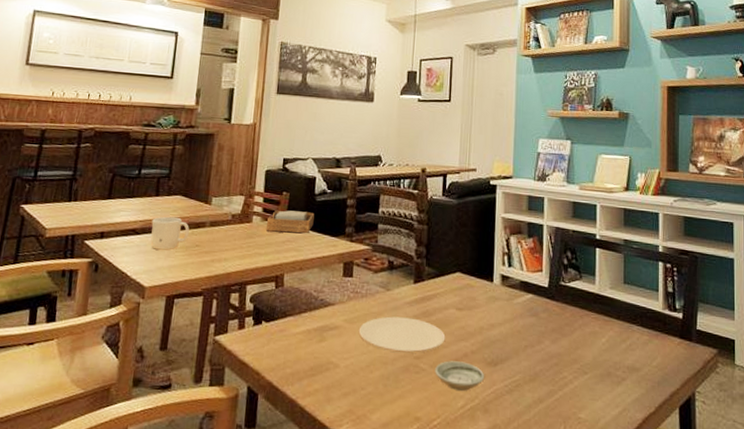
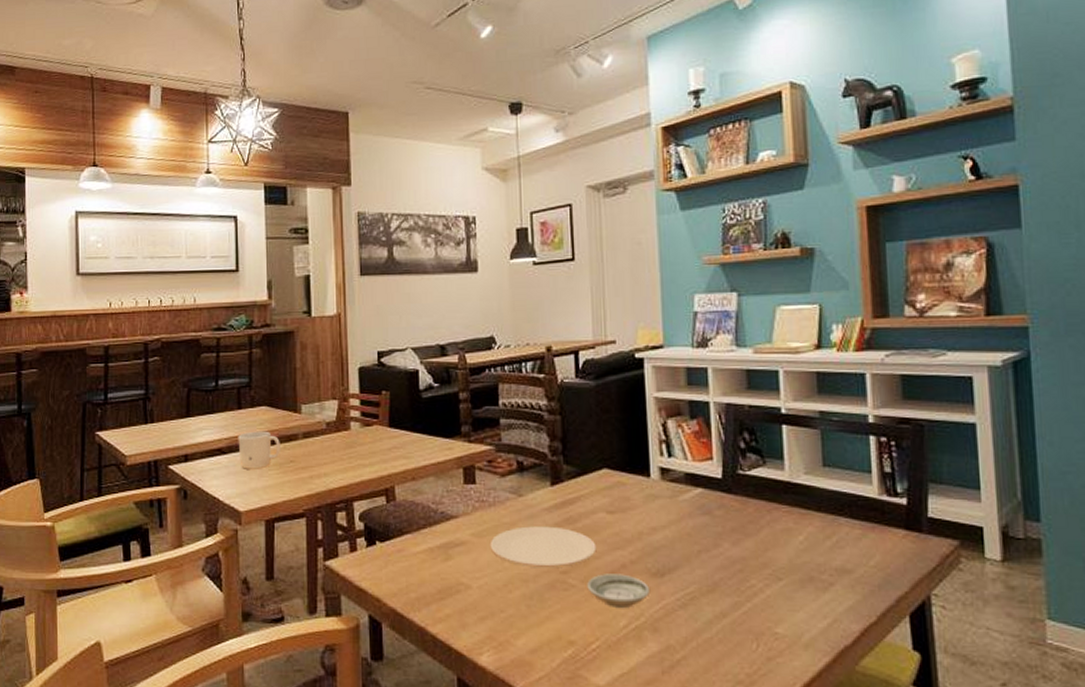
napkin holder: present [266,210,314,234] -> none [368,412,422,438]

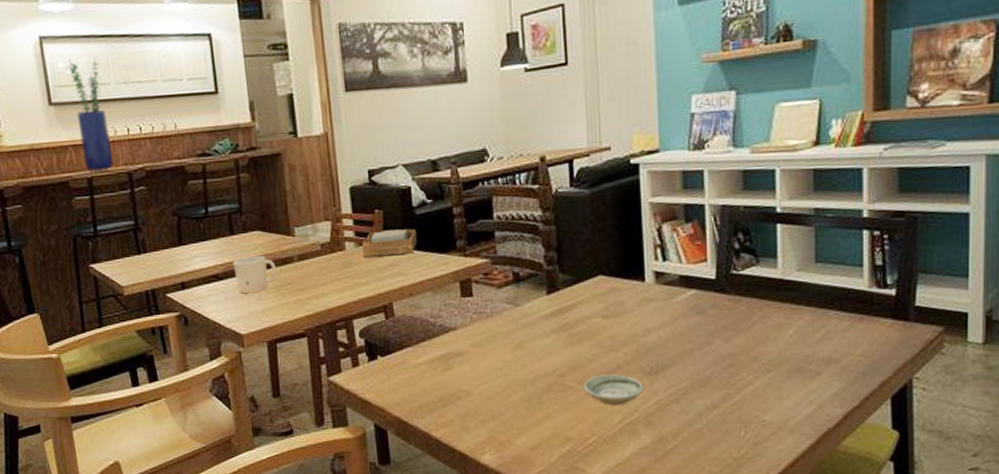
vase: none [99,232,132,339] -> present [67,57,114,171]
napkin holder: none [368,412,422,438] -> present [362,229,417,257]
plate: present [490,526,597,568] -> none [488,333,592,373]

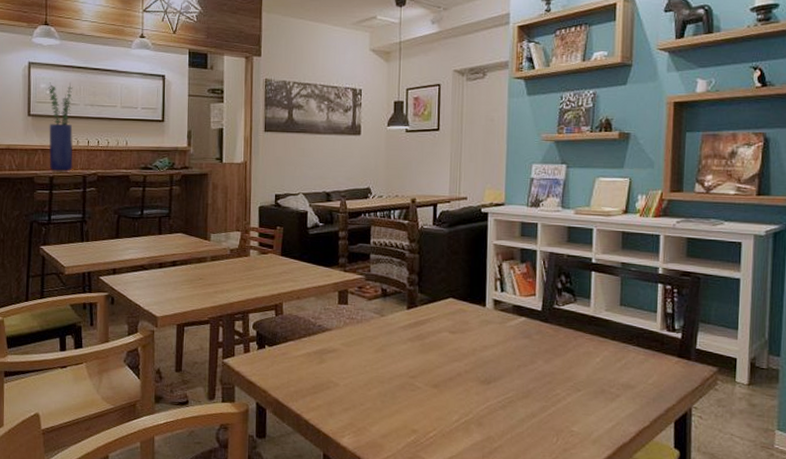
mug: present [233,255,277,294] -> none [157,253,192,284]
napkin holder: present [362,229,417,257] -> none [264,244,308,266]
saucer: present [583,374,645,405] -> none [430,379,479,406]

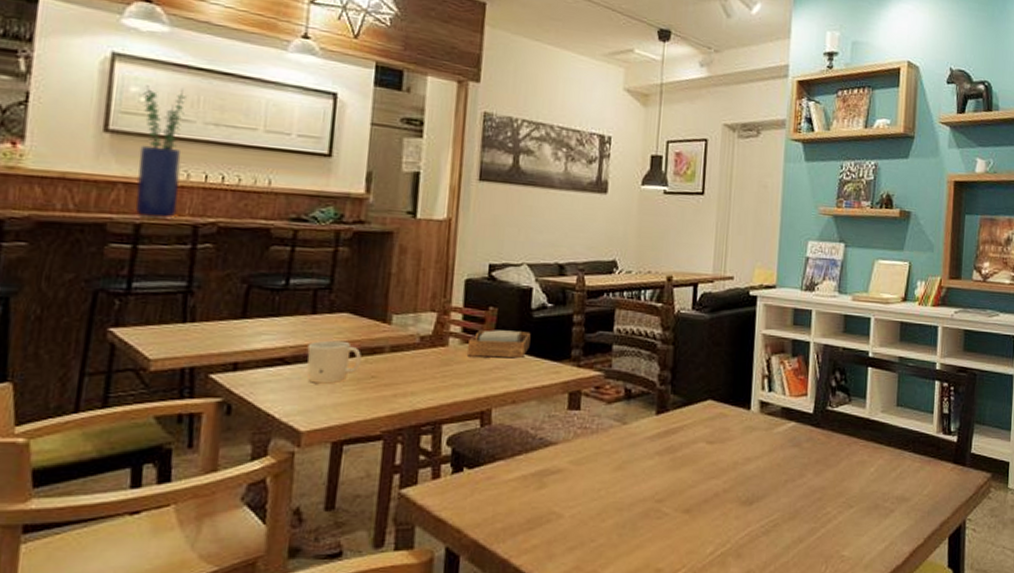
mug: none [157,253,192,284] -> present [306,340,361,384]
napkin holder: none [264,244,308,266] -> present [467,330,531,359]

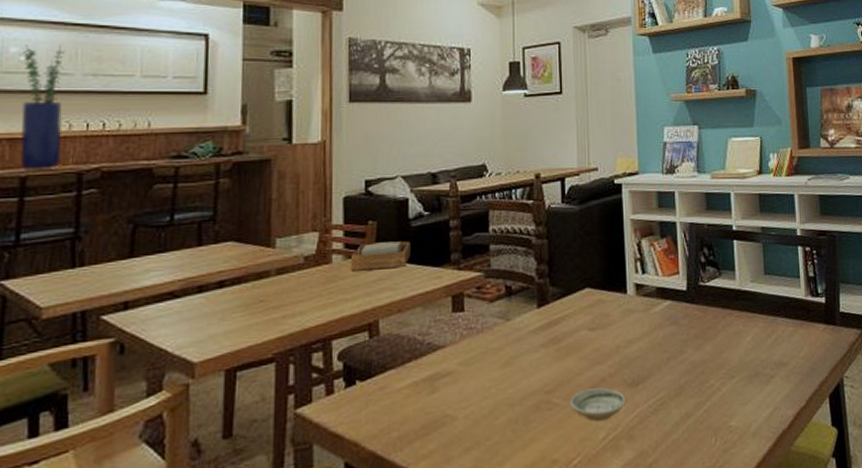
mug: present [306,340,361,384] -> none [195,269,248,314]
saucer: none [680,502,739,535] -> present [570,387,627,421]

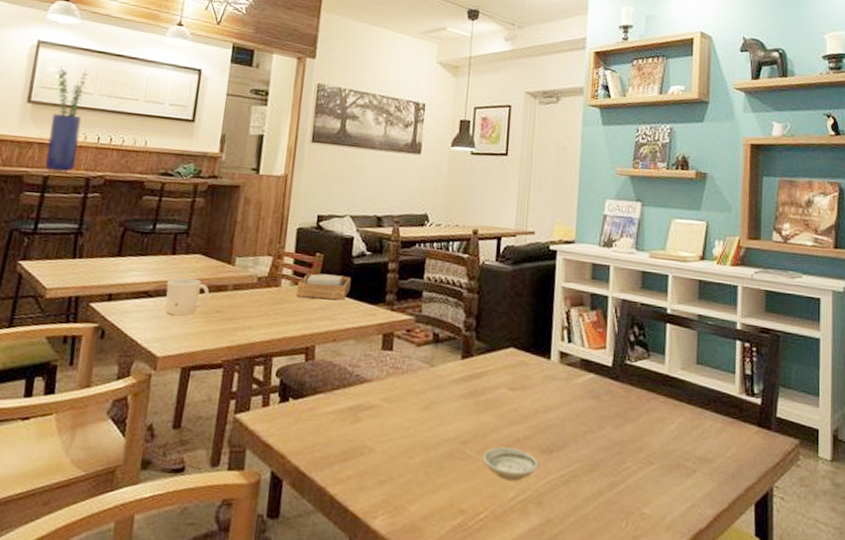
mug: none [195,269,248,314] -> present [165,277,209,316]

